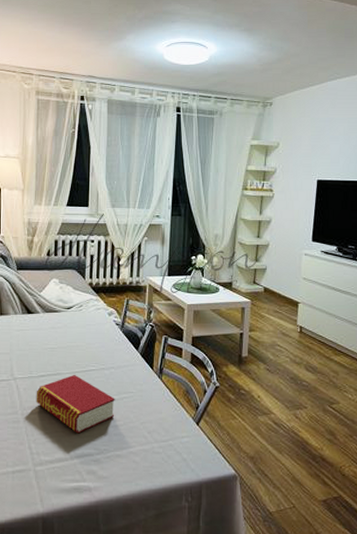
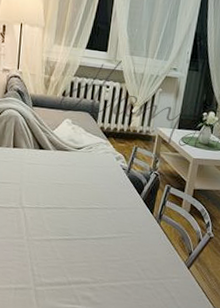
book: present [36,375,115,434] -> none [41,210,115,263]

